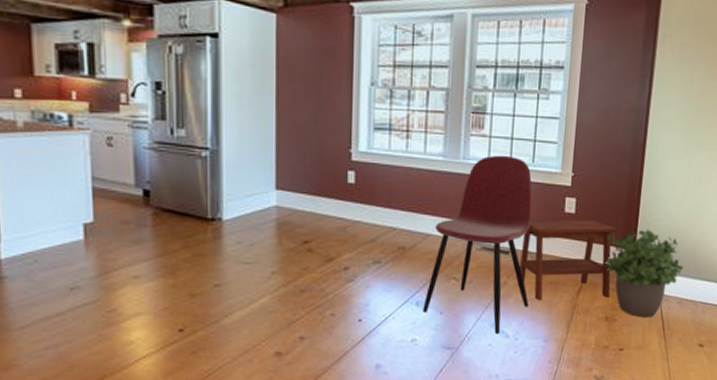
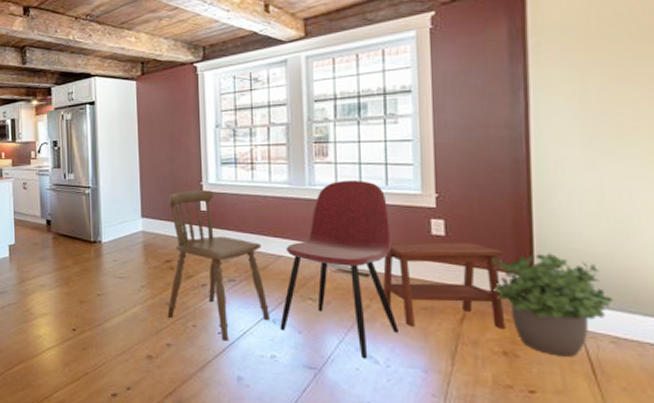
dining chair: none [302,159,413,329] -> present [167,190,269,341]

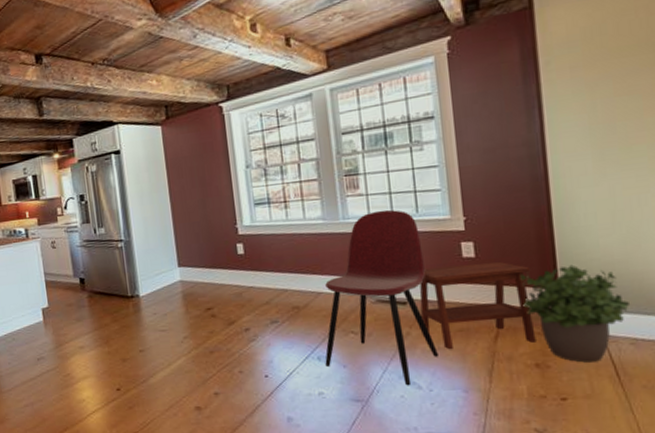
dining chair: present [167,190,269,341] -> none [204,232,314,384]

